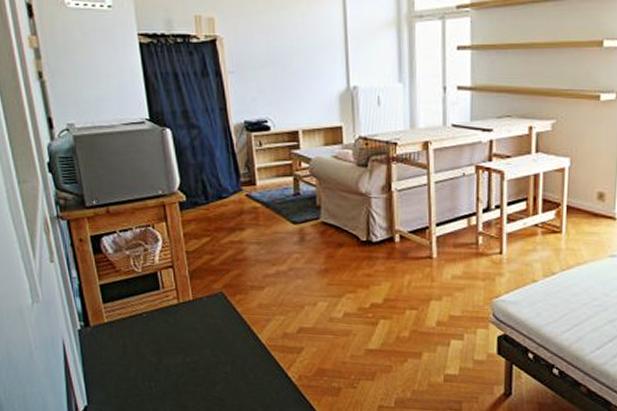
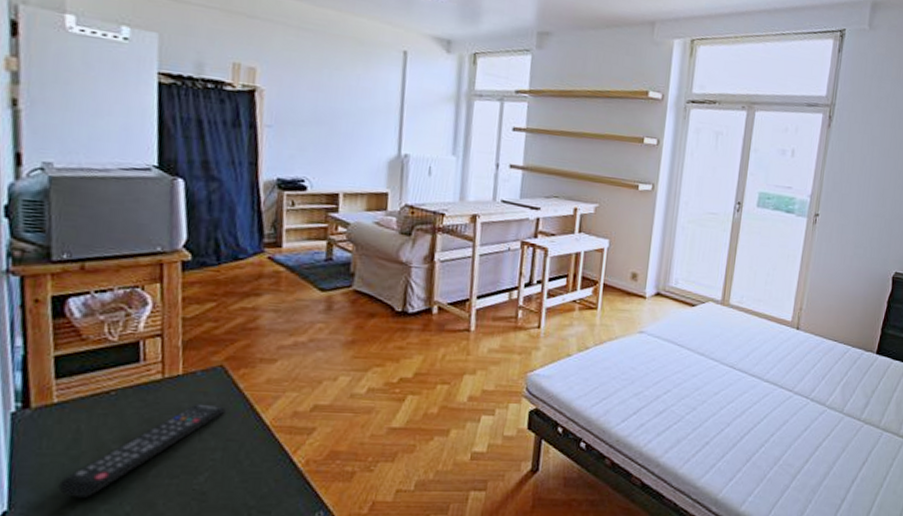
remote control: none [118,325,229,399] -> present [58,403,226,497]

